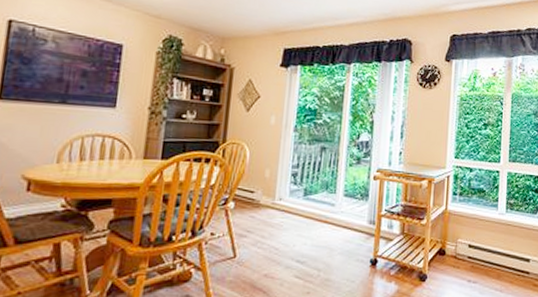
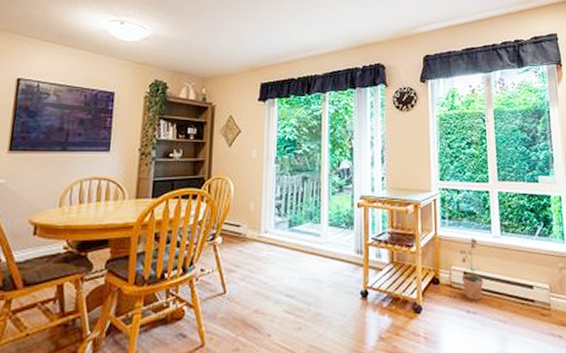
potted plant: none [467,214,486,271] -> present [460,238,484,301]

